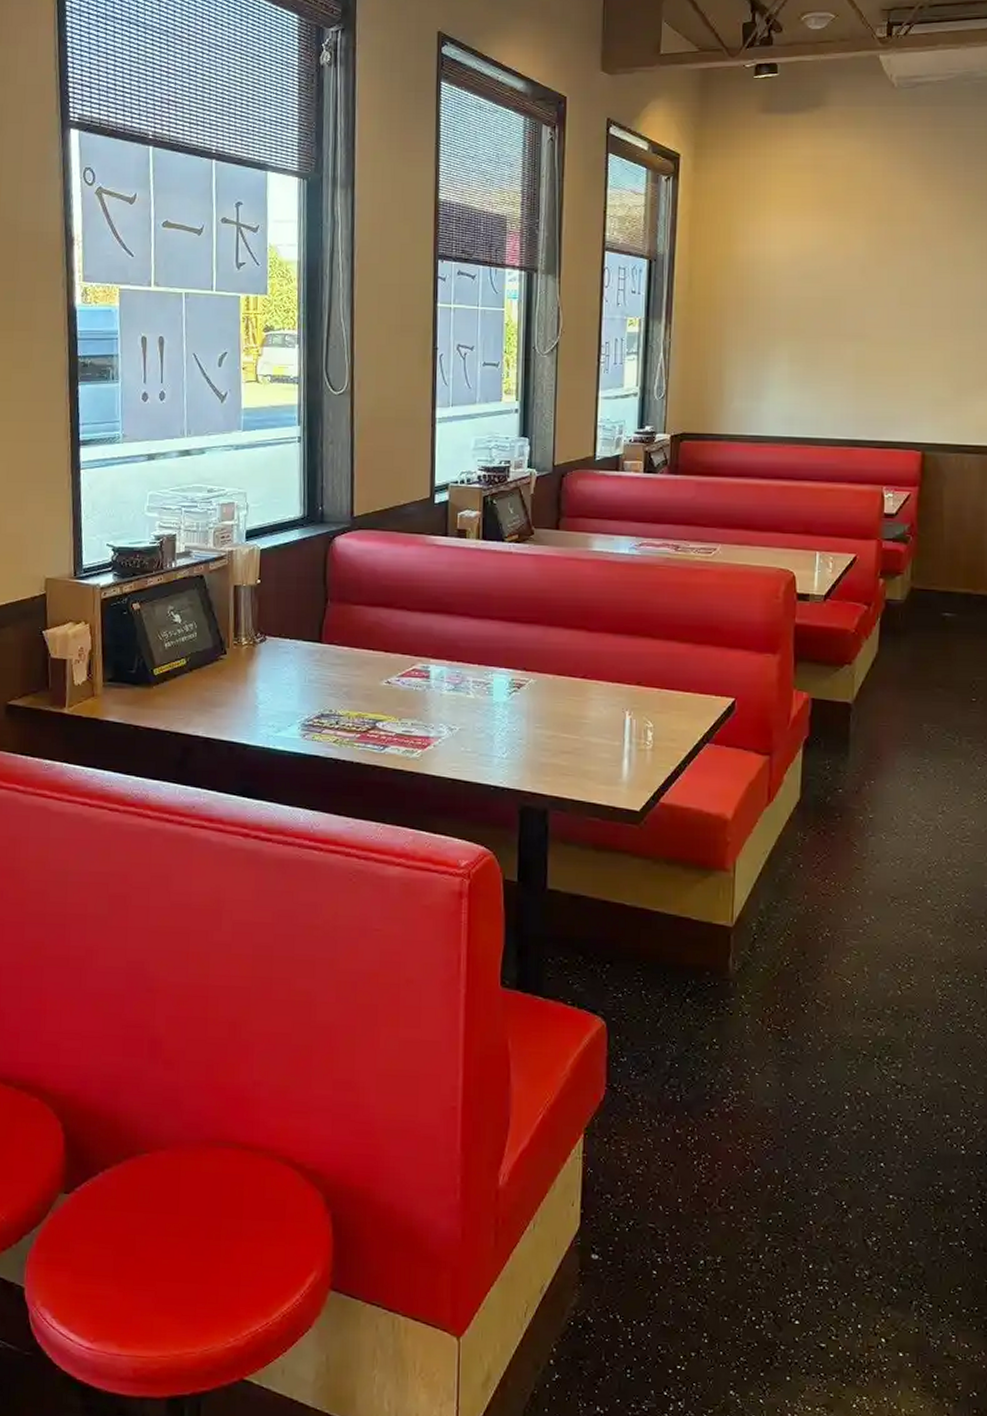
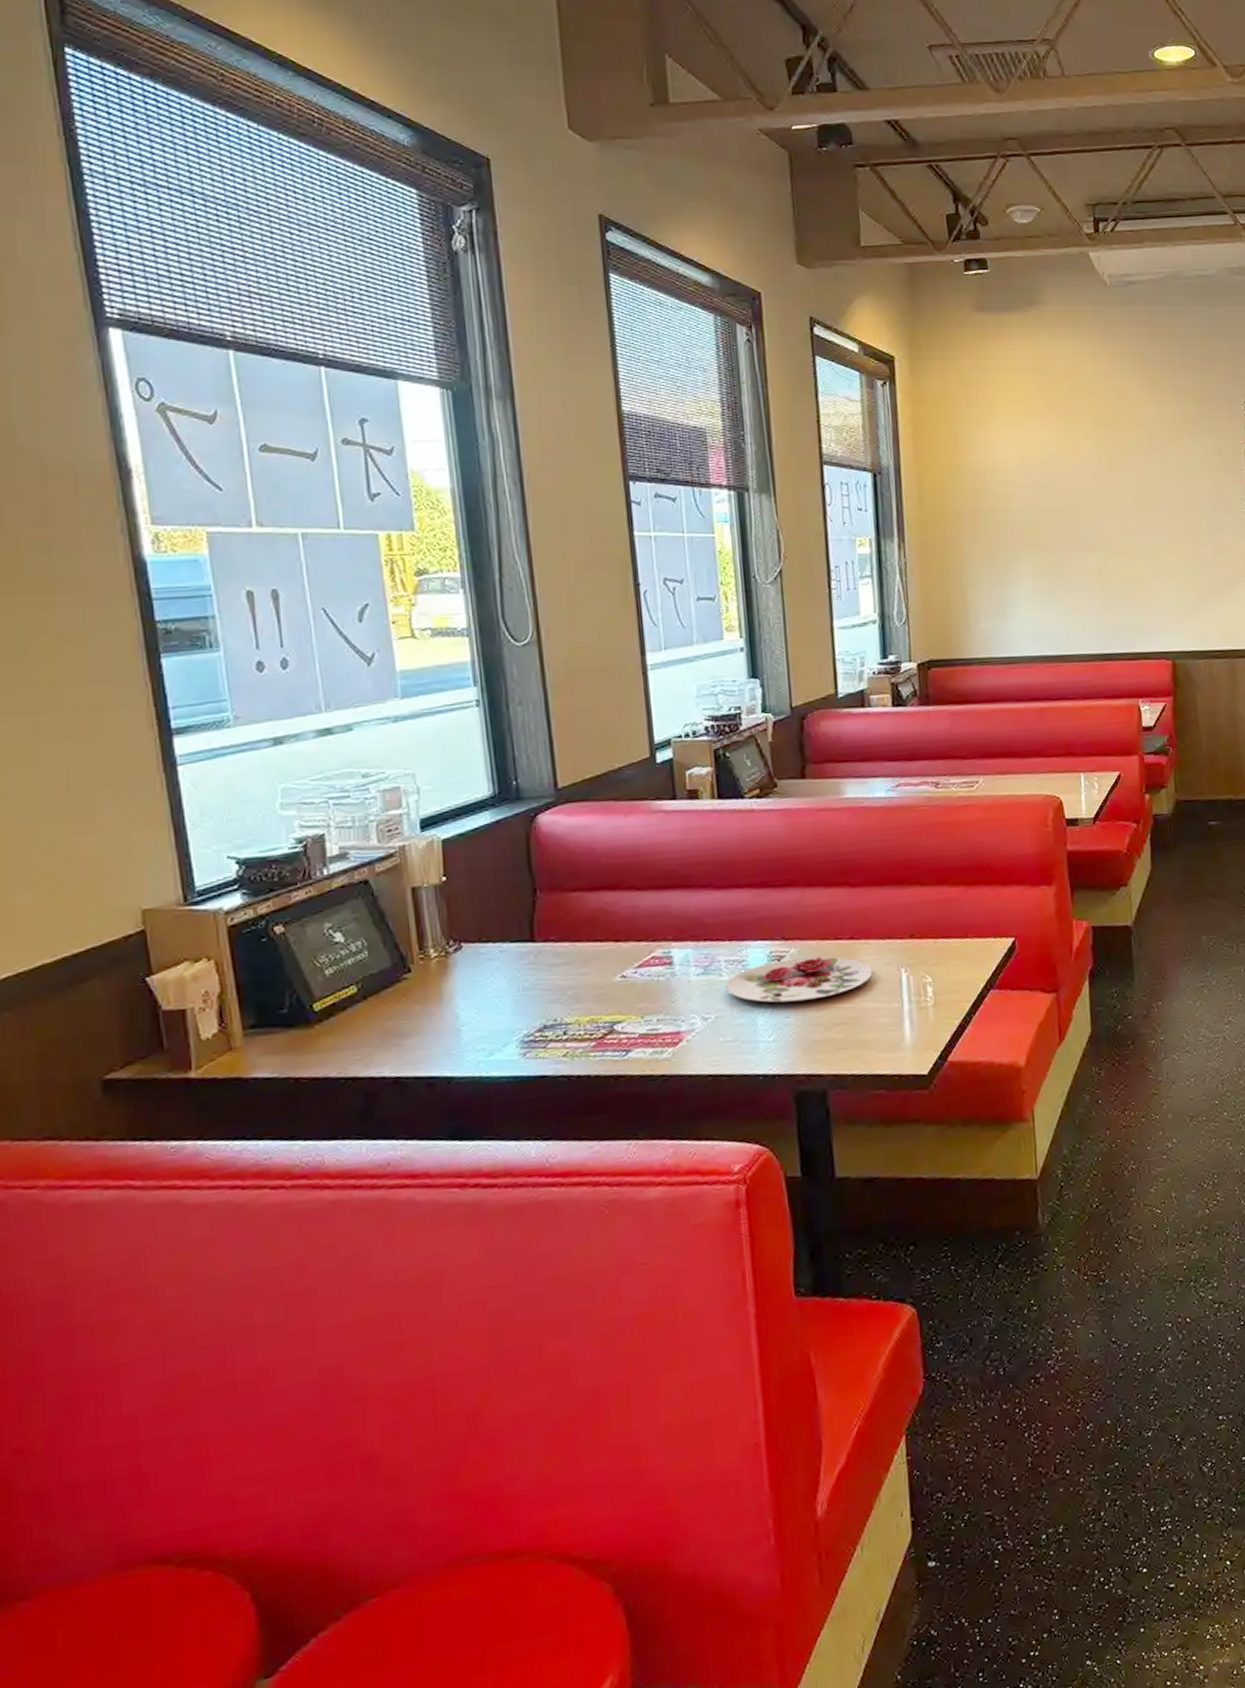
plate: none [472,688,599,727] -> present [726,956,872,1003]

